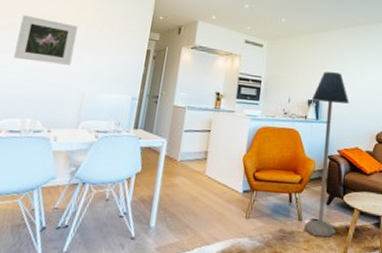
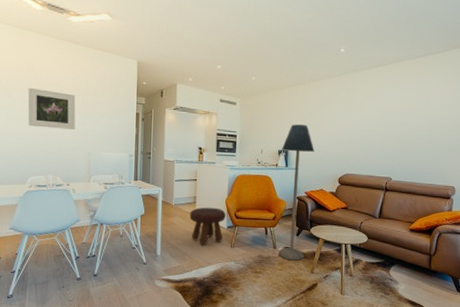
footstool: none [197,165,243,215] -> present [189,207,226,246]

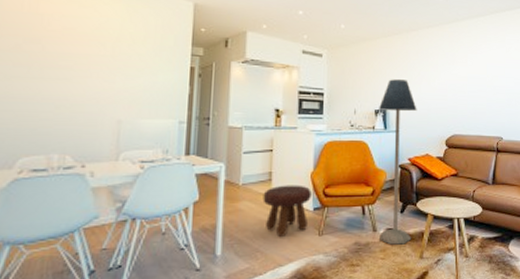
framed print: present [28,87,76,130] -> none [24,33,103,90]

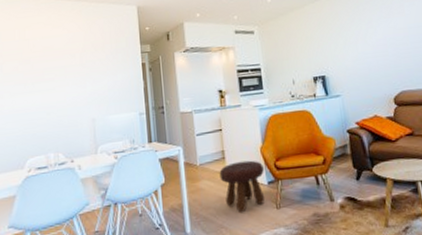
floor lamp: present [379,79,417,245] -> none [317,42,373,215]

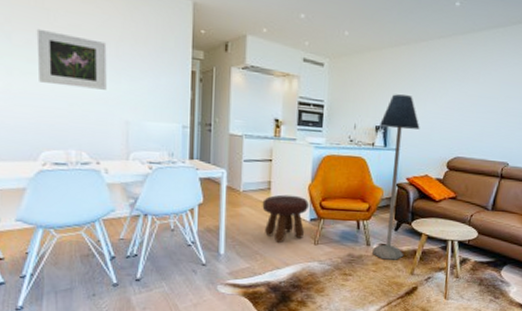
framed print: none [20,55,75,100] -> present [36,28,107,90]
floor lamp: none [317,42,373,215] -> present [372,94,420,260]

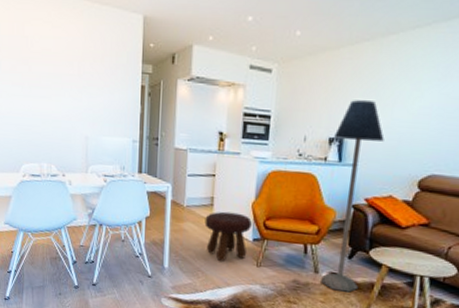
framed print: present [36,28,107,90] -> none [18,55,71,108]

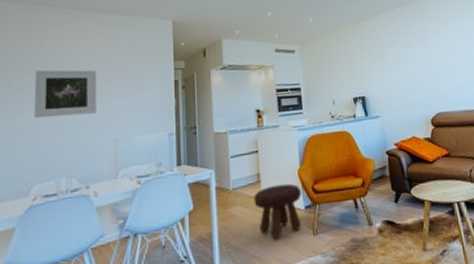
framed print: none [18,55,71,108] -> present [34,69,97,118]
floor lamp: present [321,100,384,293] -> none [357,63,411,239]

